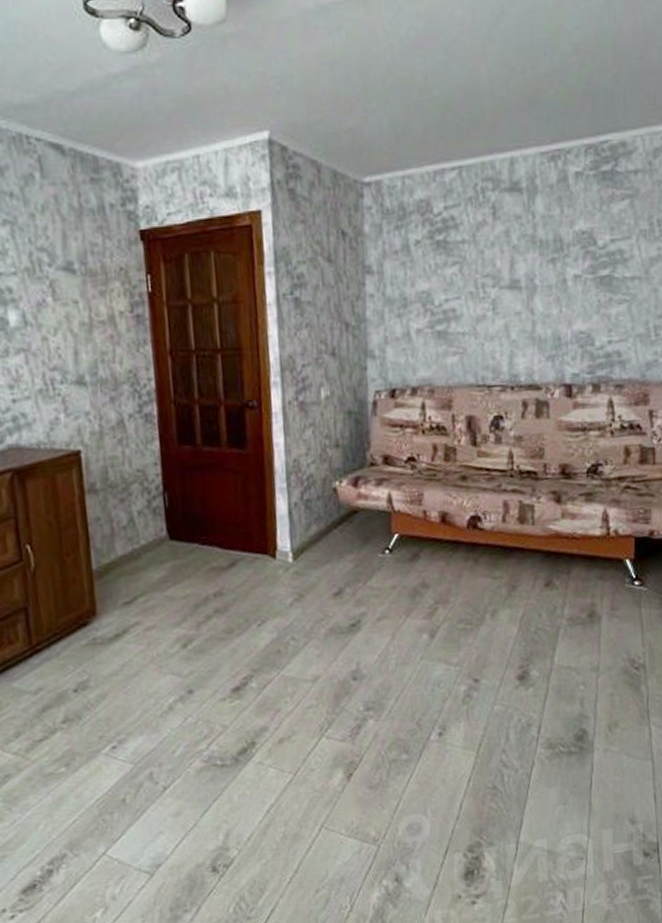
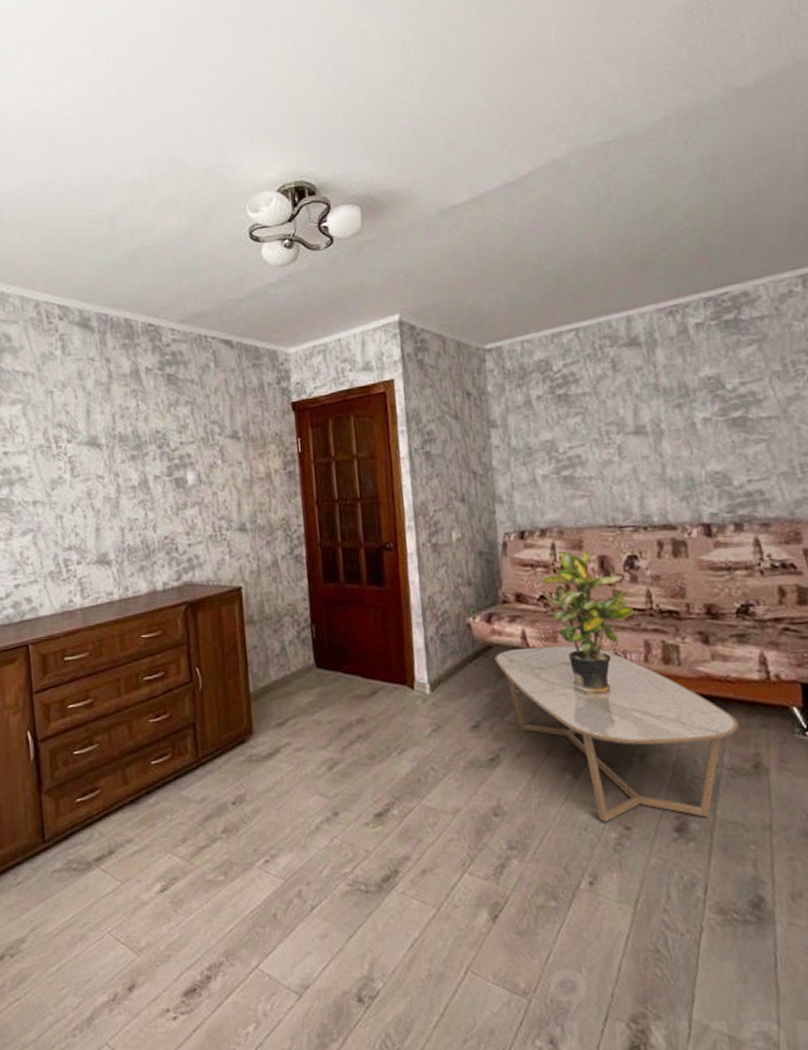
coffee table: none [359,508,579,678] -> present [494,645,739,823]
potted plant: none [409,410,496,556] -> present [541,550,634,694]

